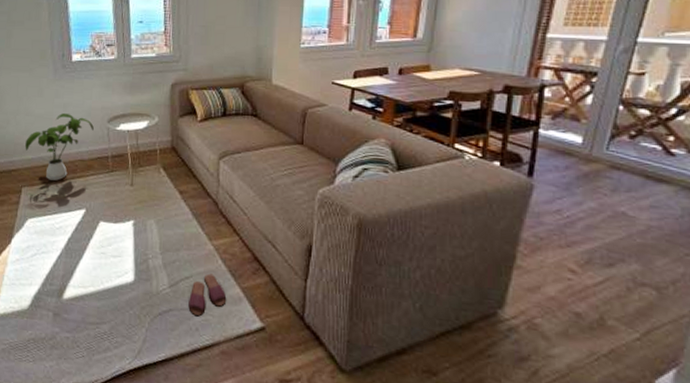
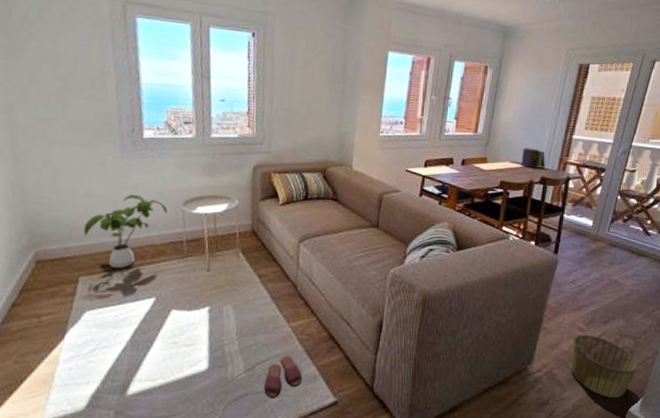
books: none [476,52,509,75] -> present [521,148,545,169]
basket: none [560,277,667,365] -> present [570,334,638,399]

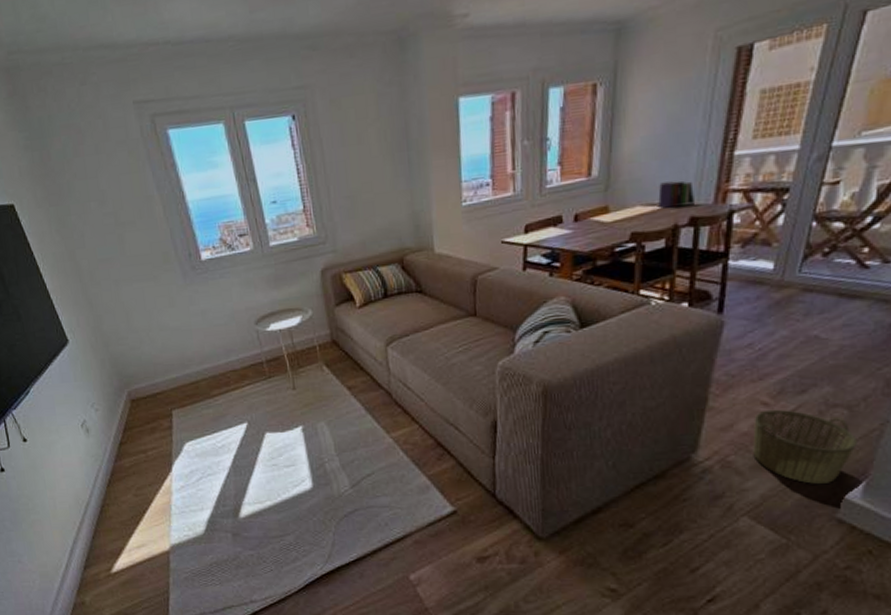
house plant: present [84,194,167,268] -> none [166,320,241,398]
slippers: present [264,355,303,397] -> none [373,467,414,511]

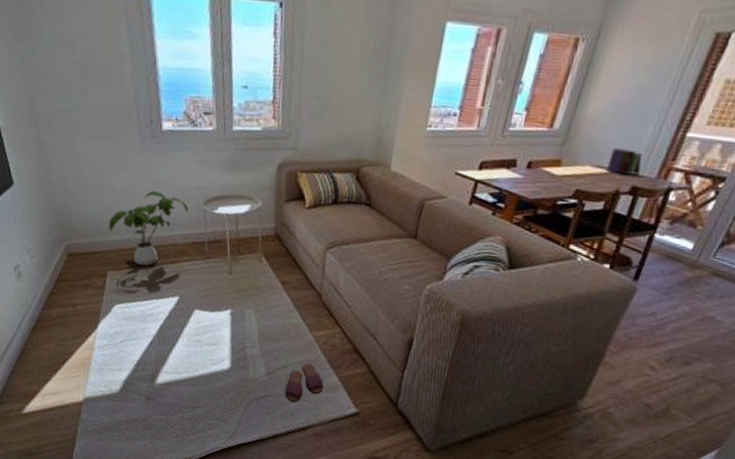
house plant: none [166,320,241,398] -> present [109,190,188,266]
slippers: none [373,467,414,511] -> present [285,363,324,401]
basket: present [753,409,857,485] -> none [630,373,721,447]

